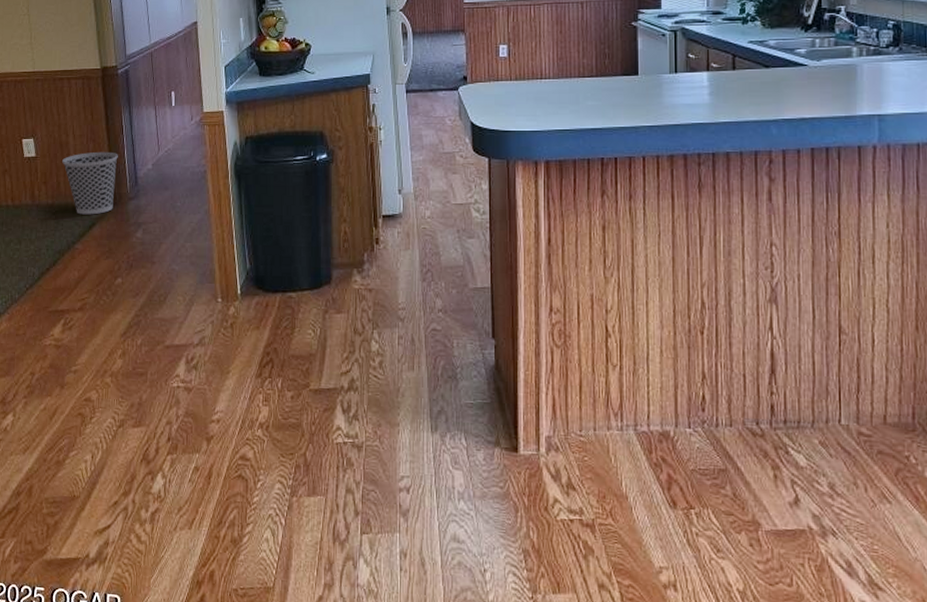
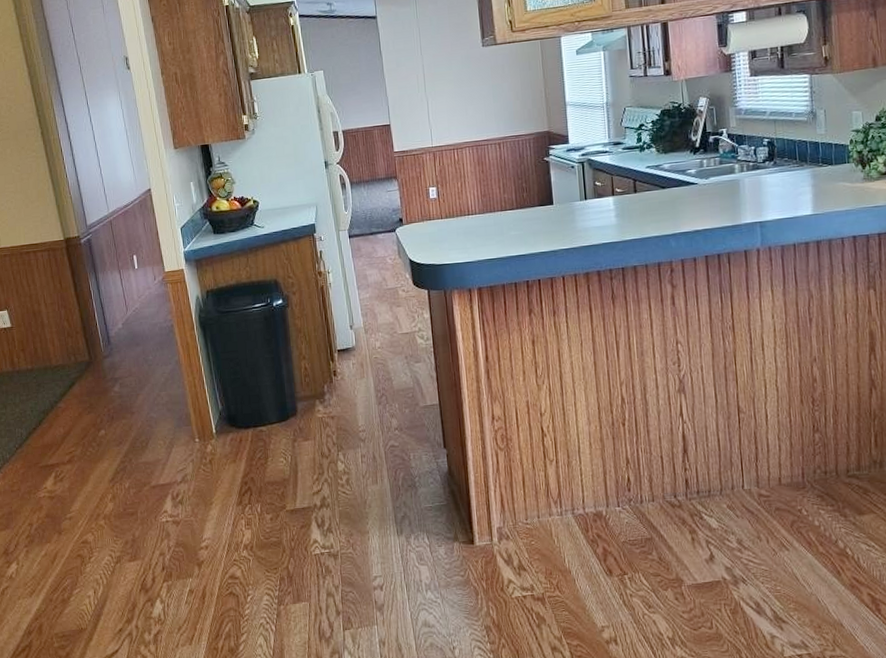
wastebasket: present [62,151,118,215] -> none [37,316,90,376]

